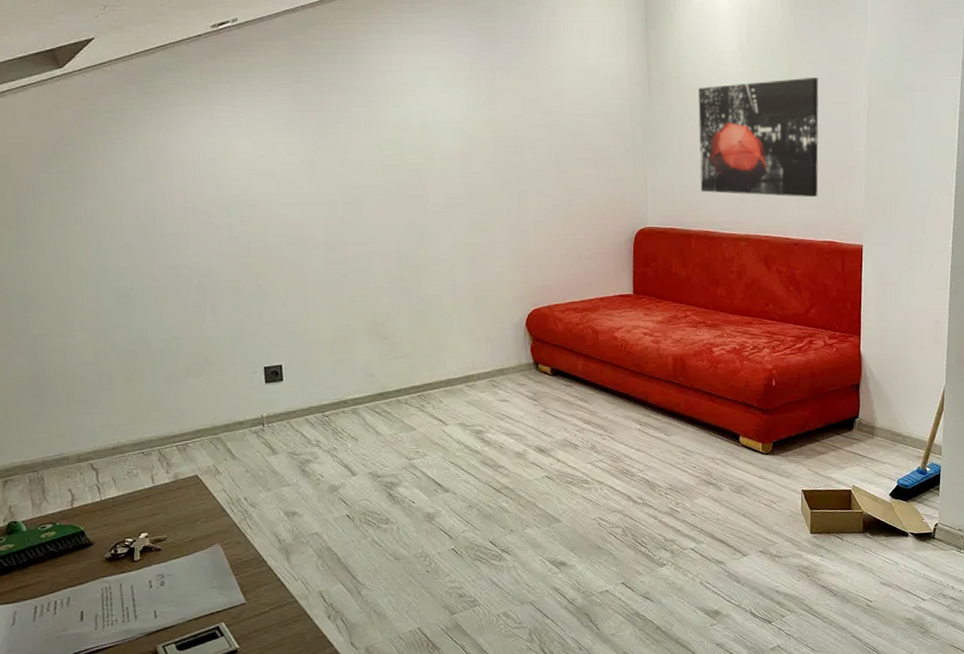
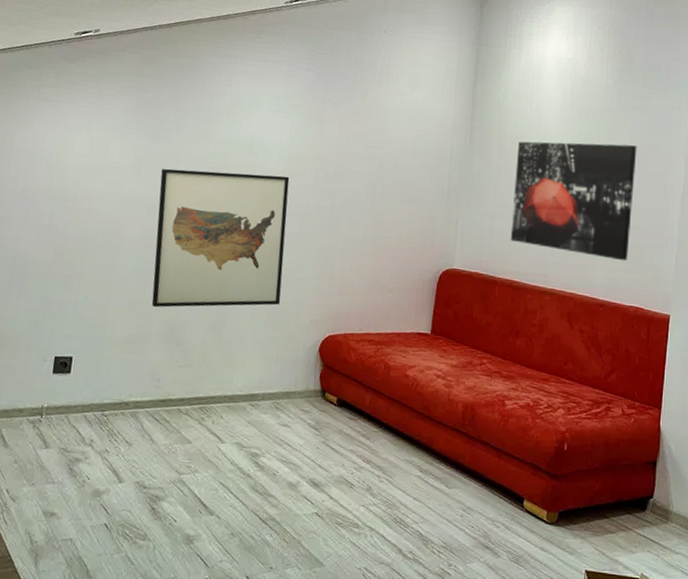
wall art: none [335,154,481,306] -> present [151,168,290,308]

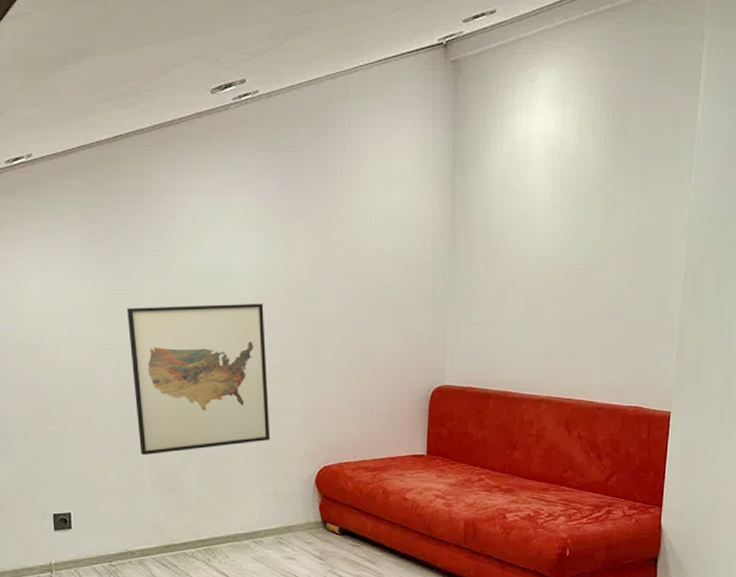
wall art: present [510,141,637,261] -> none [502,230,635,360]

